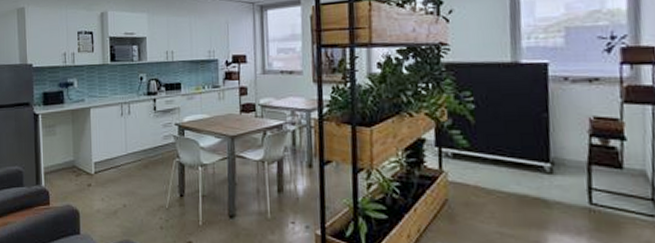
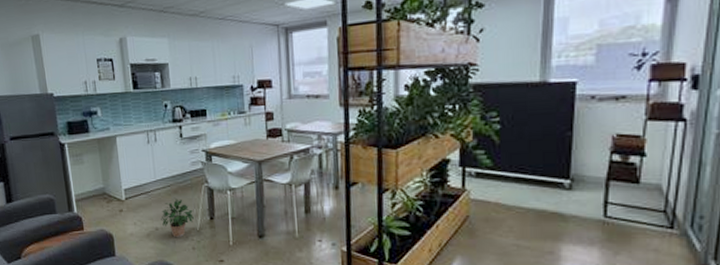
potted plant: none [129,172,164,216] -> present [161,197,195,238]

